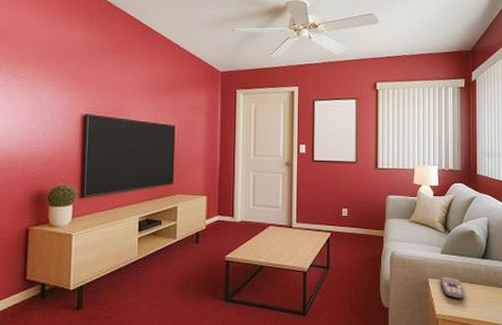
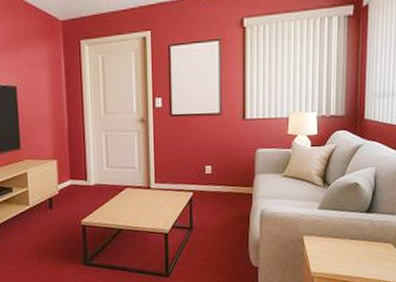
remote control: present [440,276,464,299] -> none [316,233,344,257]

